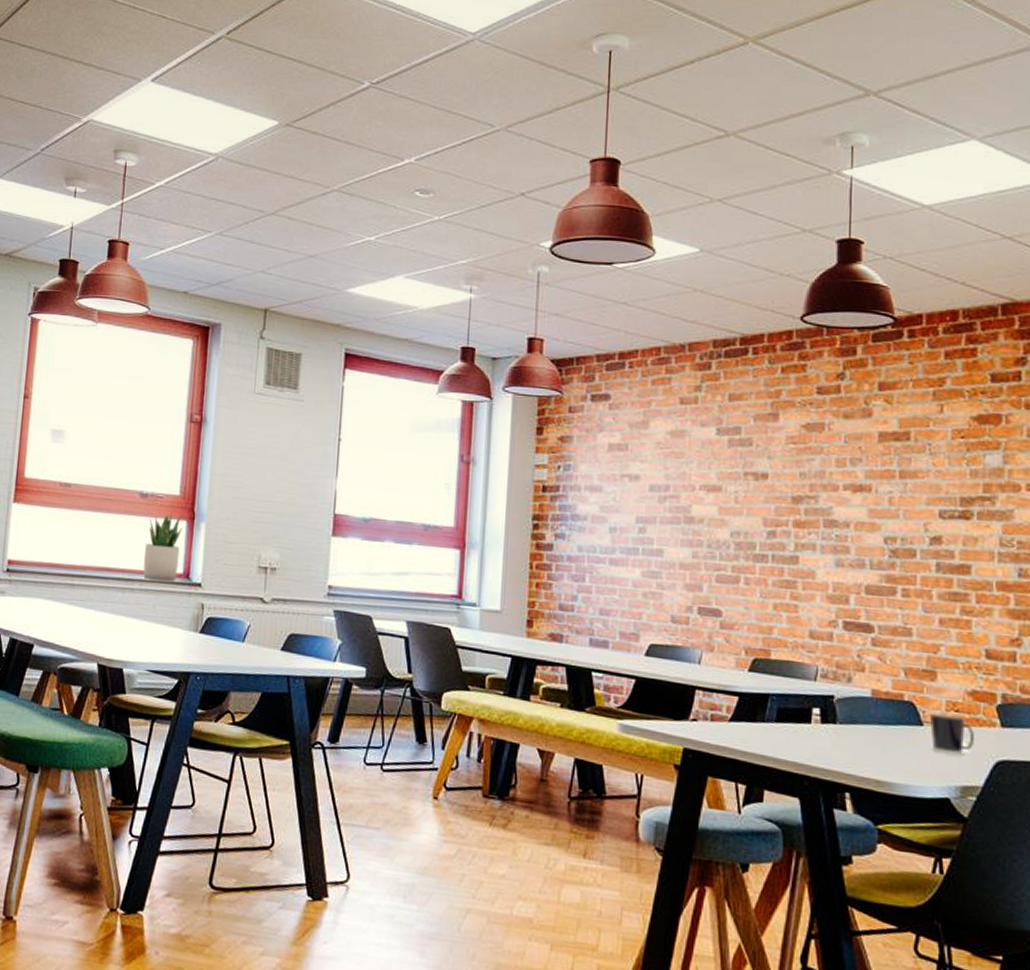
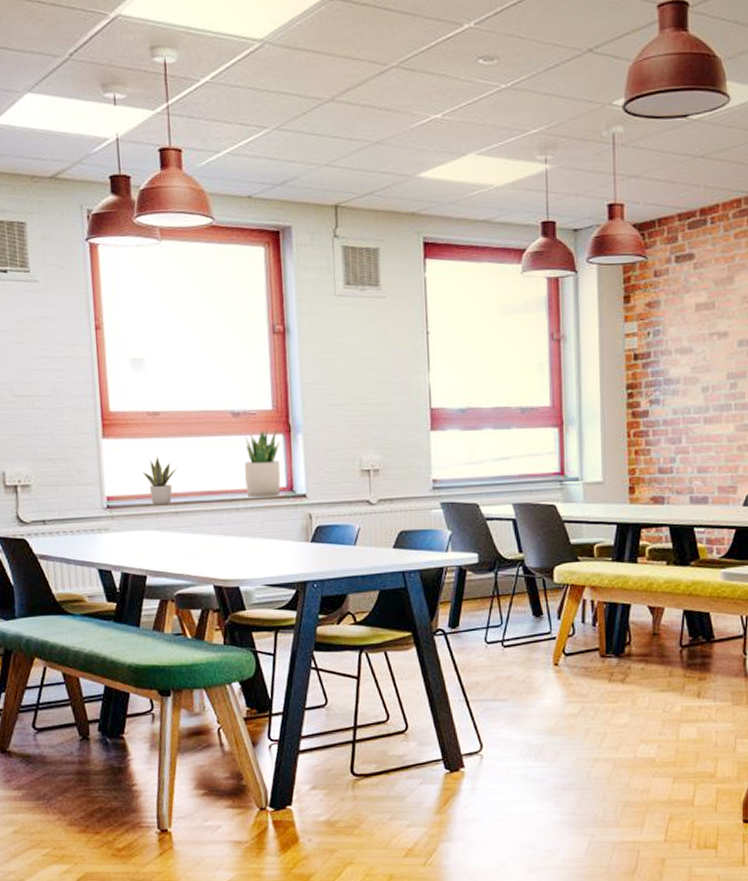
potted plant: none [46,527,80,576] -> present [143,457,178,506]

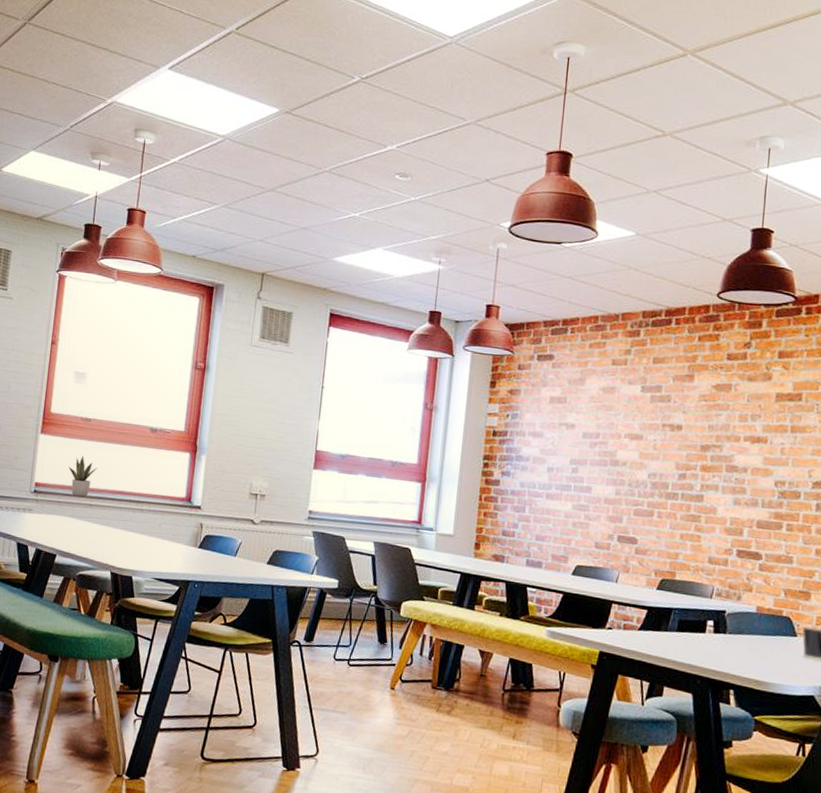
planter: present [244,428,281,498] -> none [151,445,187,505]

